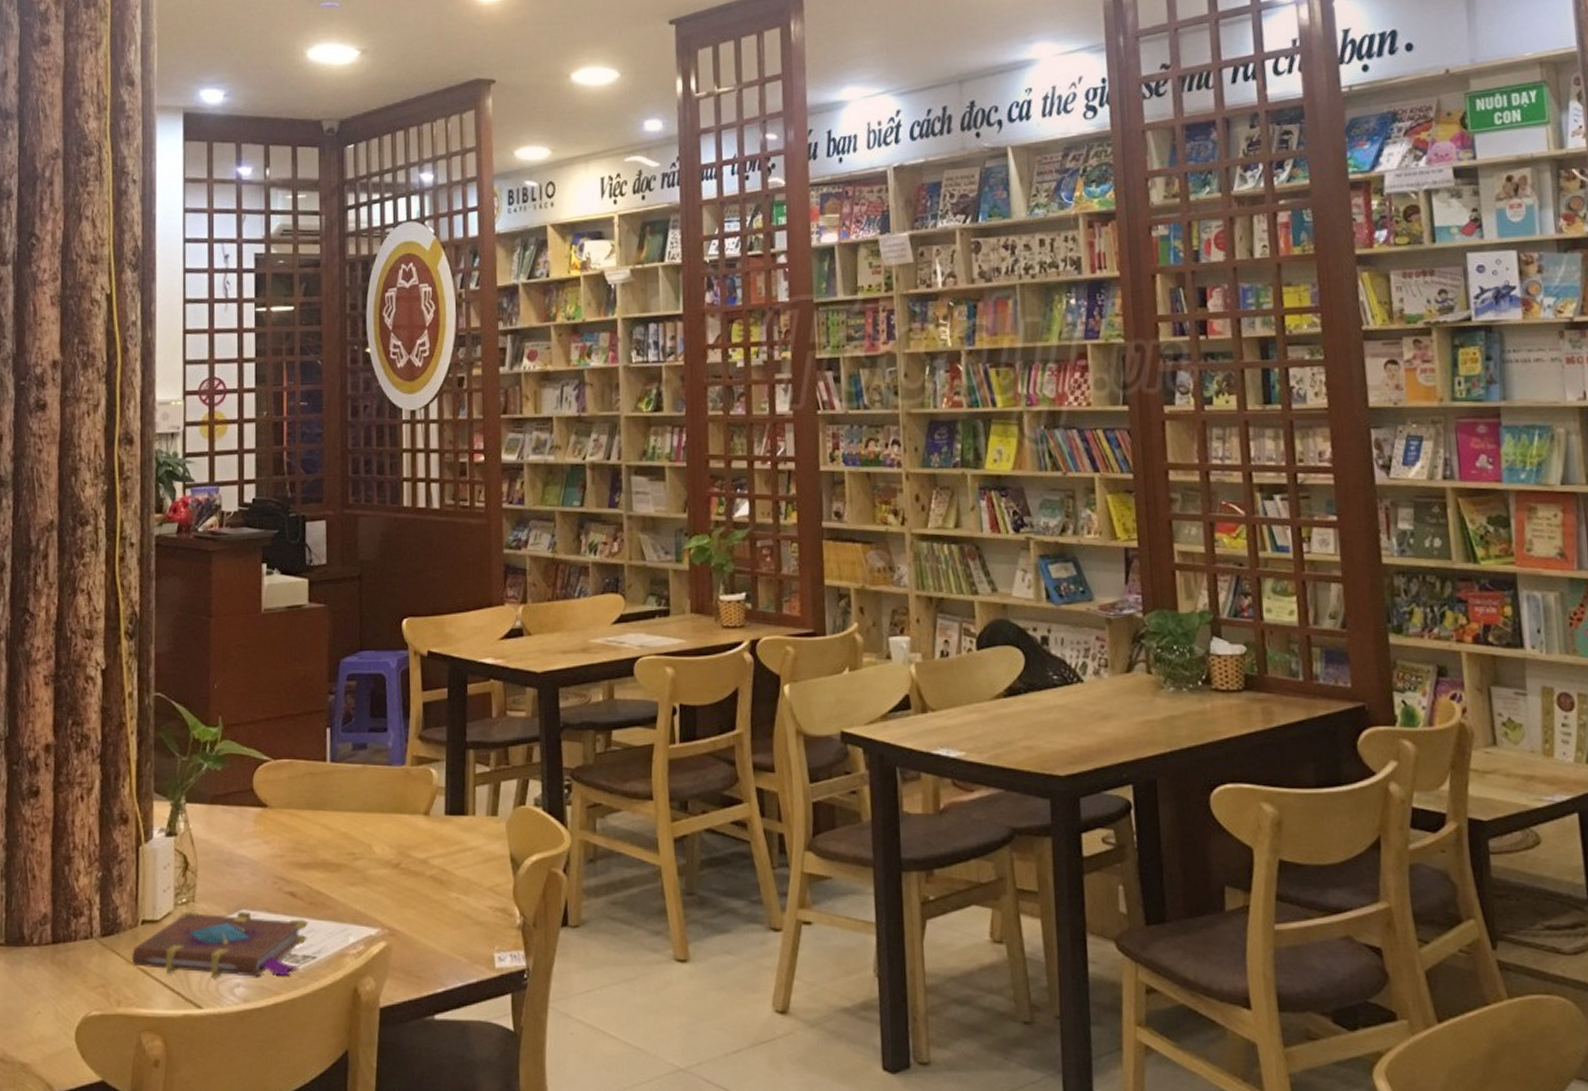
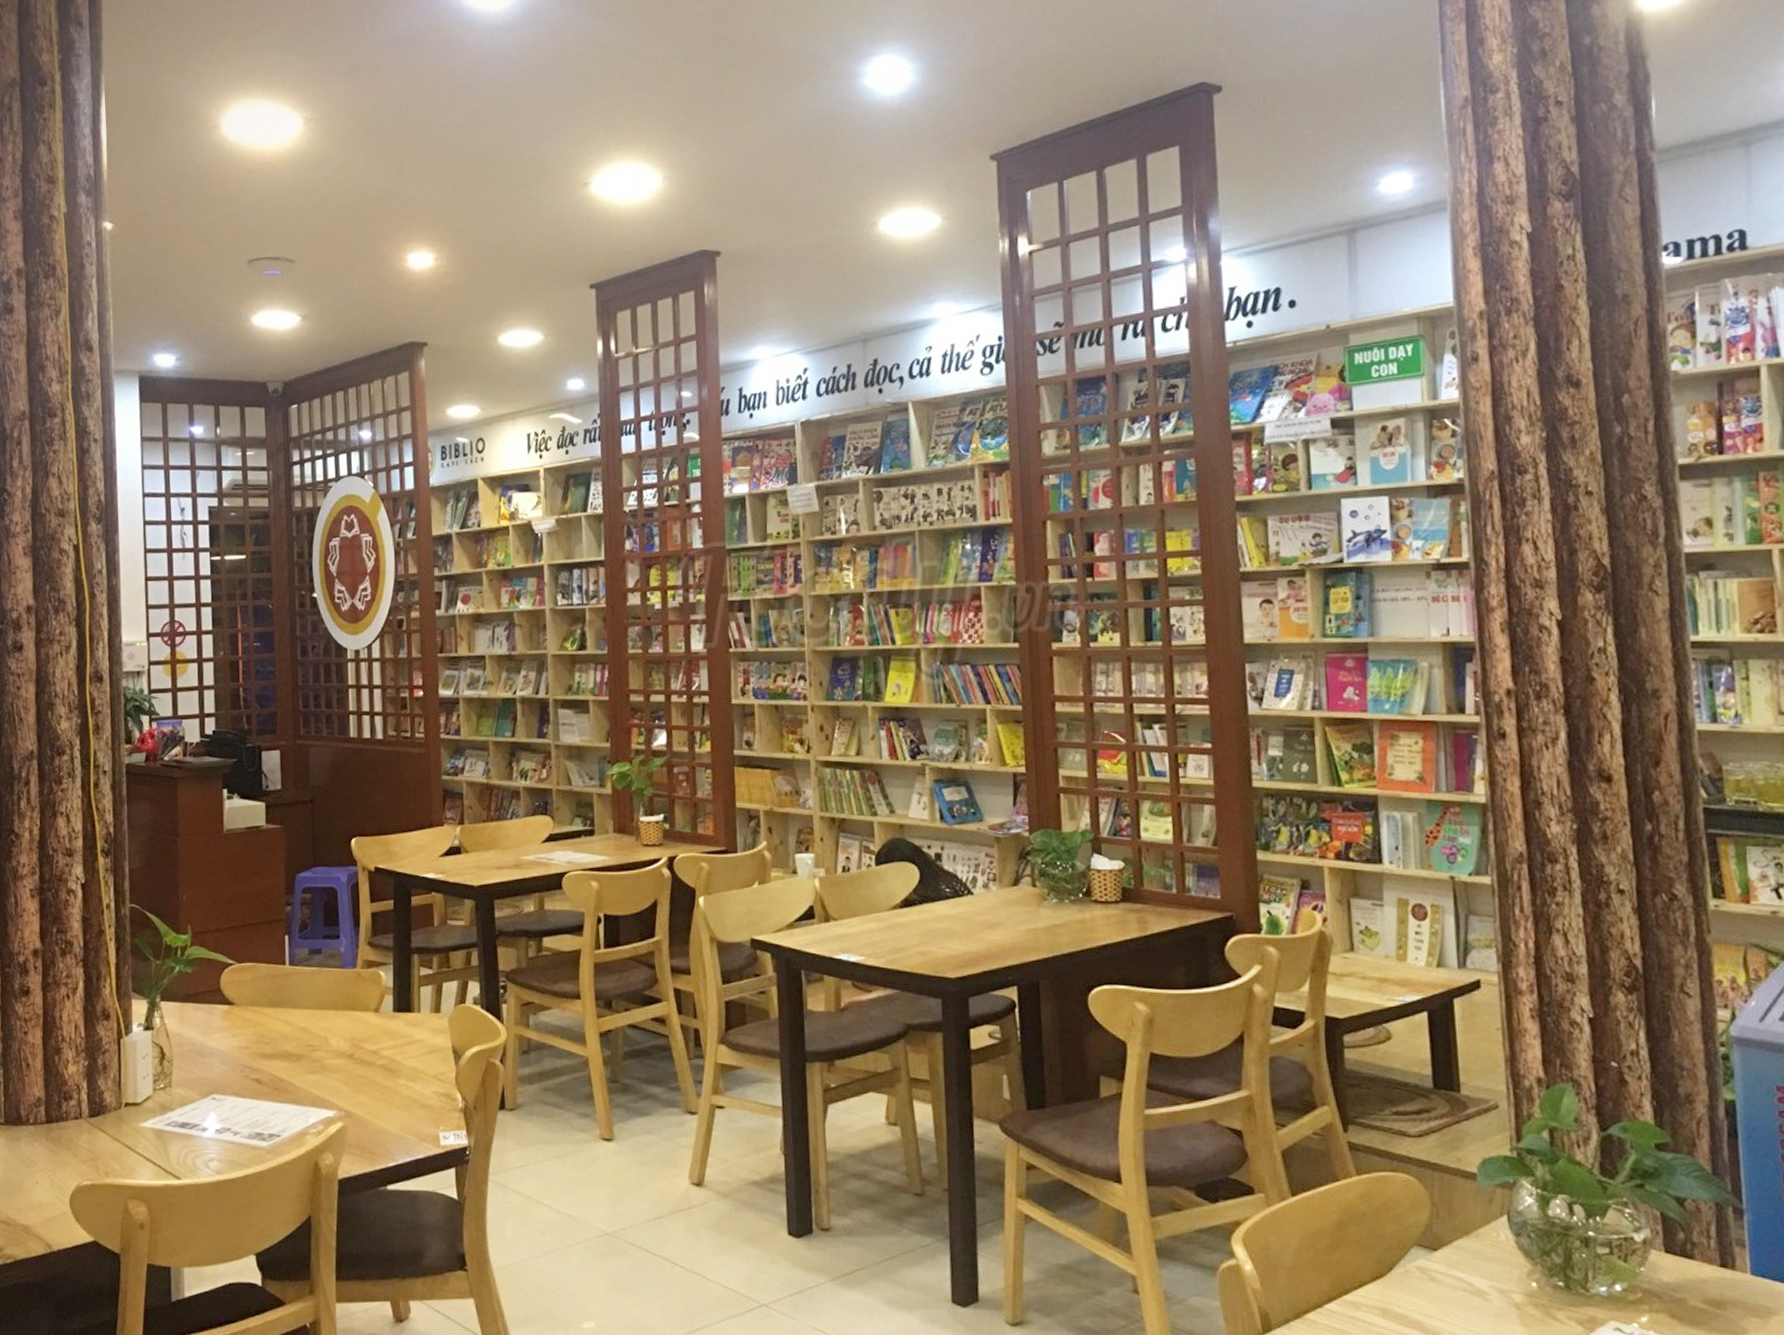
book: present [132,911,308,978] -> none [117,1096,273,1153]

